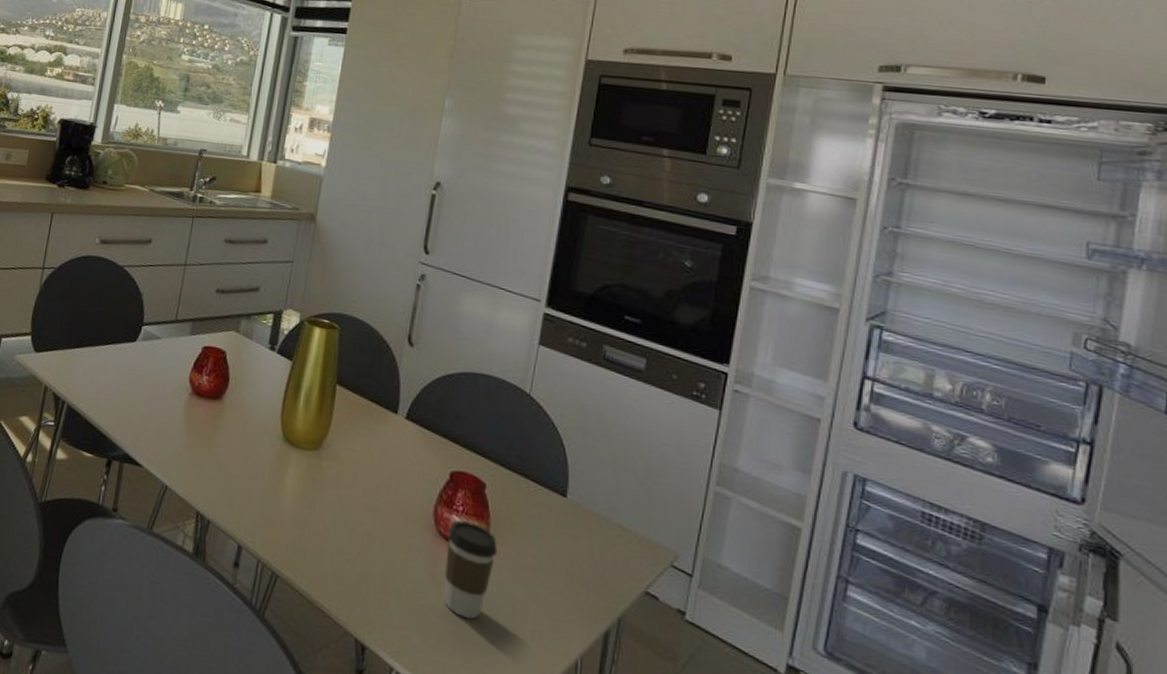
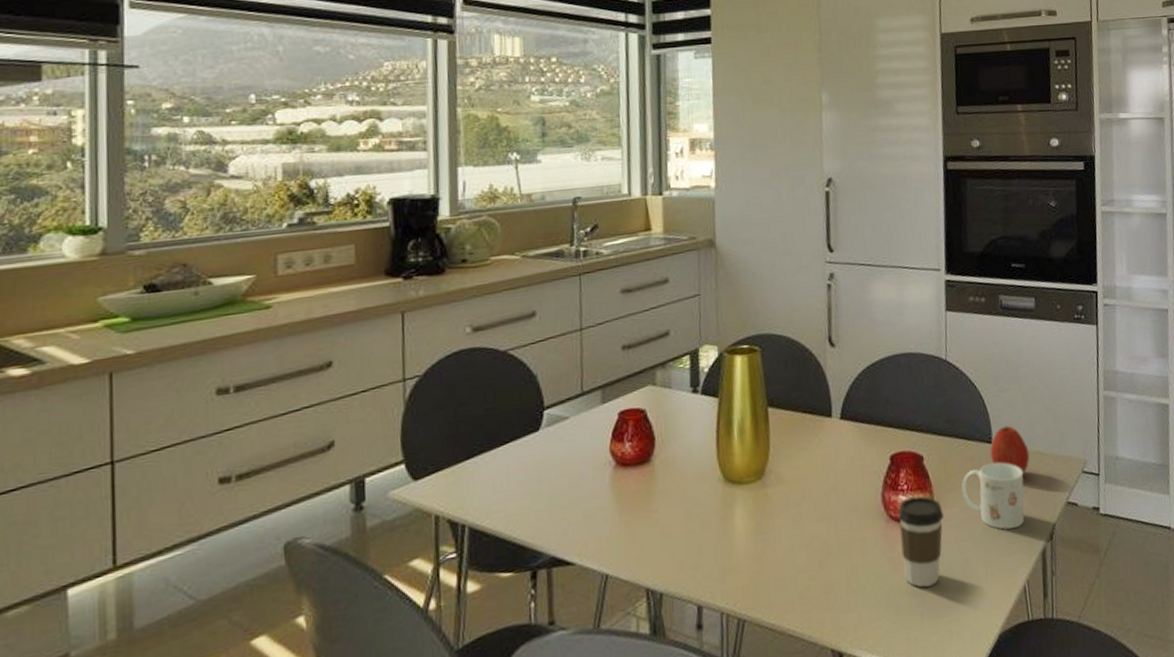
mug: none [521,516,597,597] -> present [961,462,1025,530]
apple: none [562,484,609,544] -> present [990,425,1030,476]

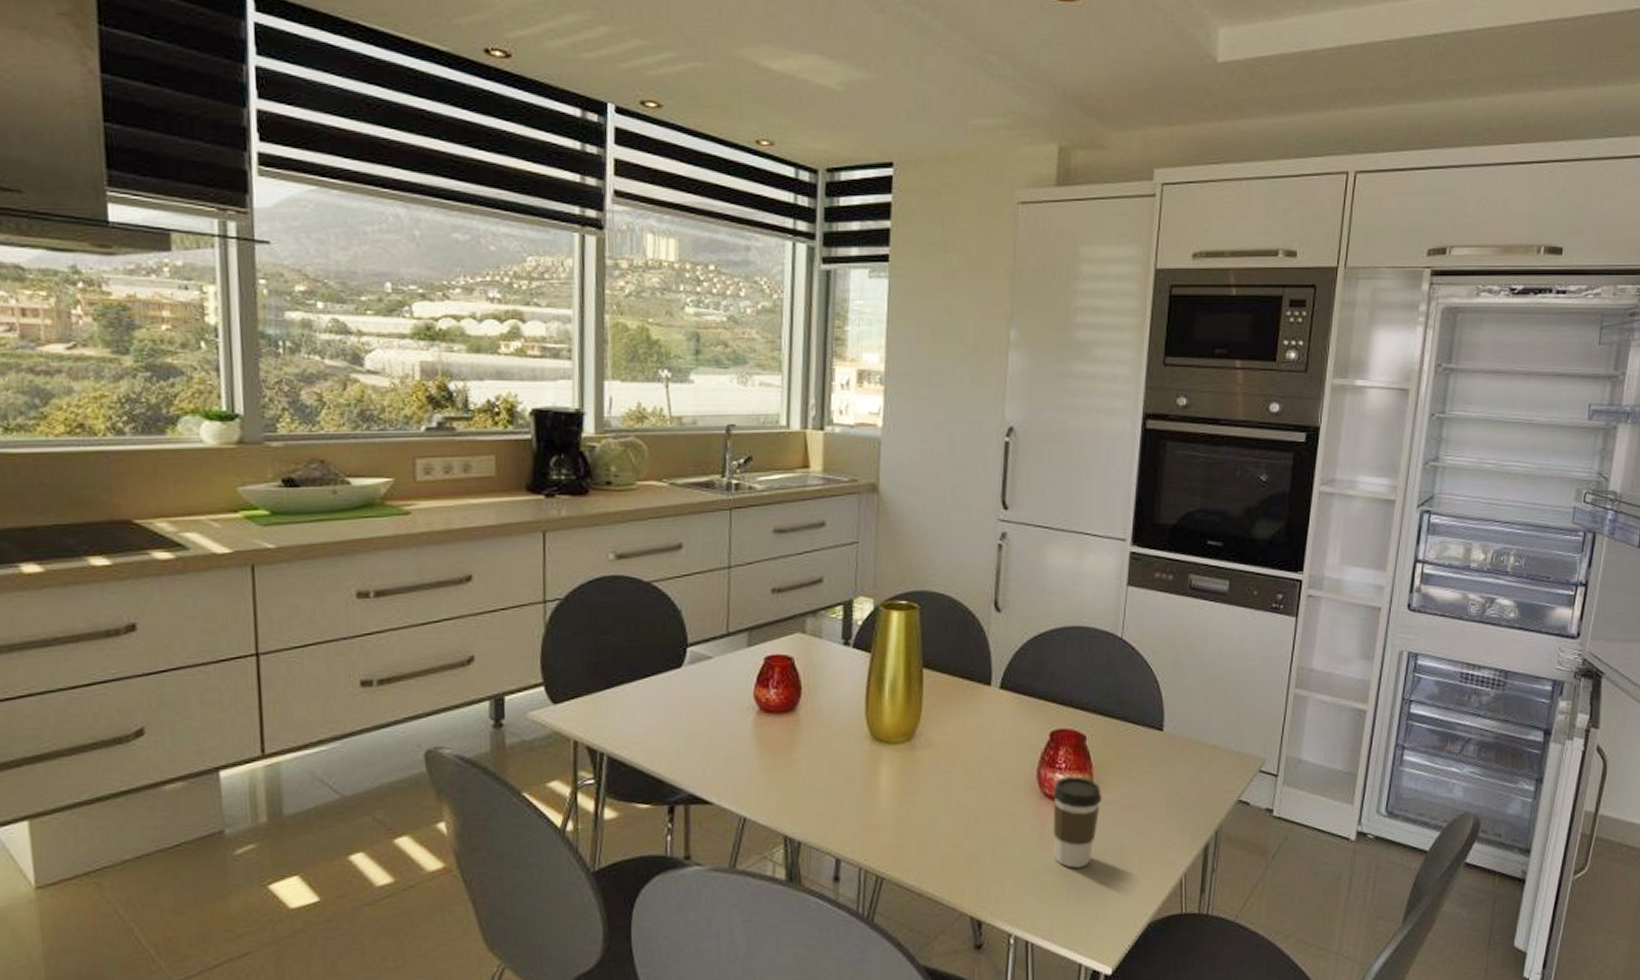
mug: present [961,462,1025,530] -> none [1123,750,1193,821]
apple: present [990,425,1030,476] -> none [1160,714,1203,768]

